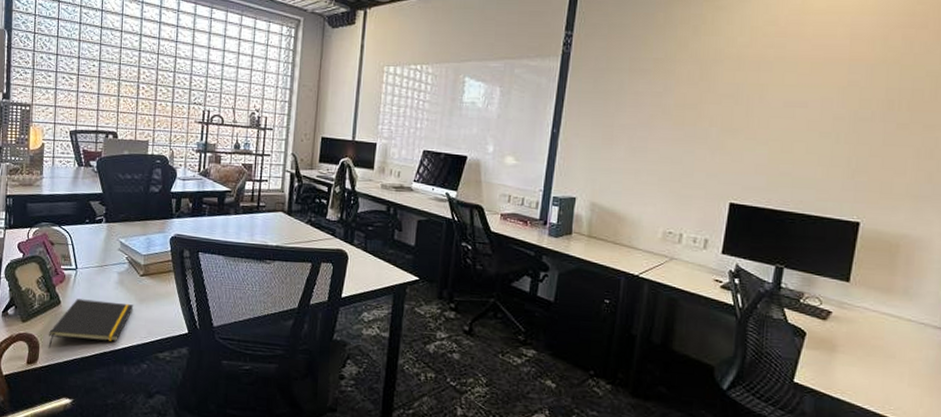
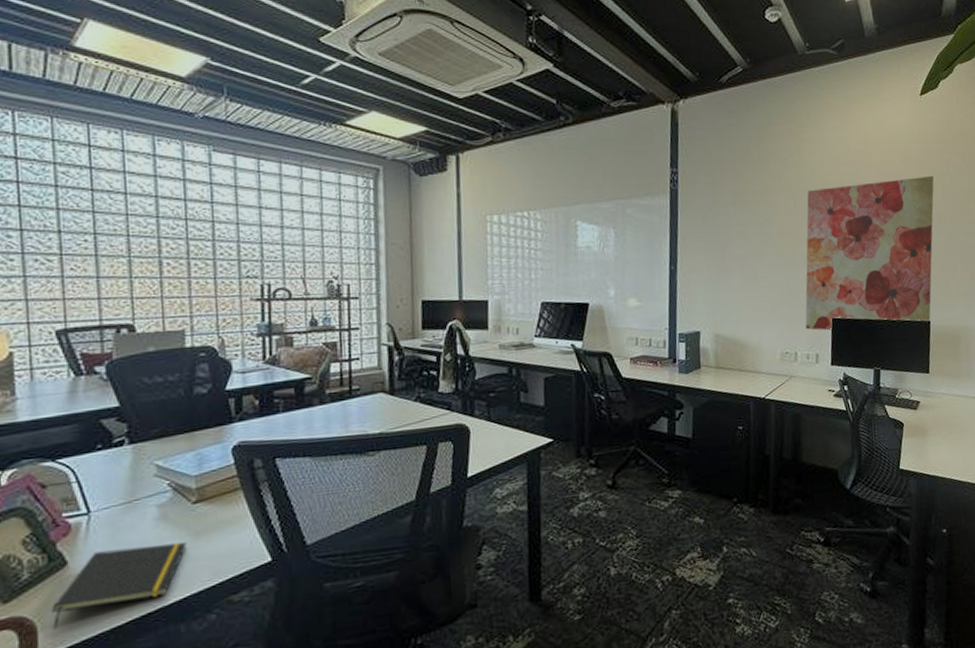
wall art: none [696,53,889,224] -> present [805,175,934,331]

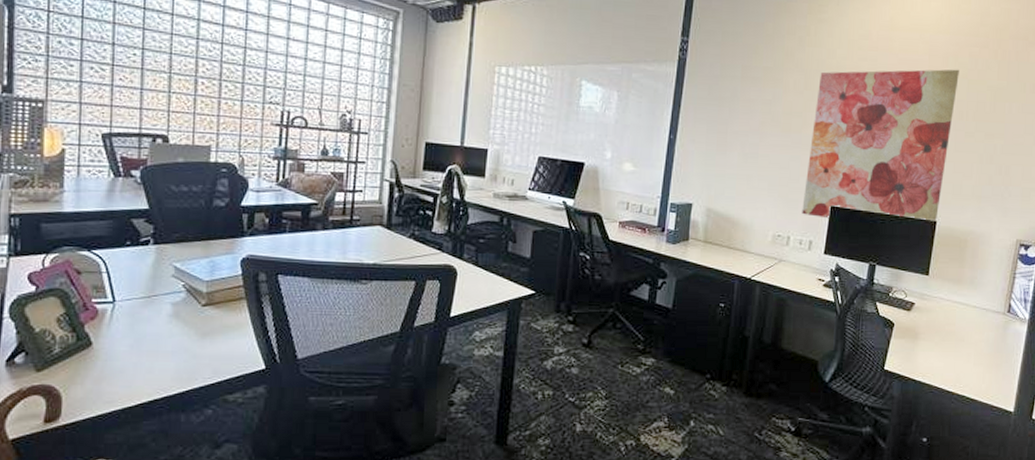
notepad: present [52,542,187,630] -> none [75,338,194,402]

